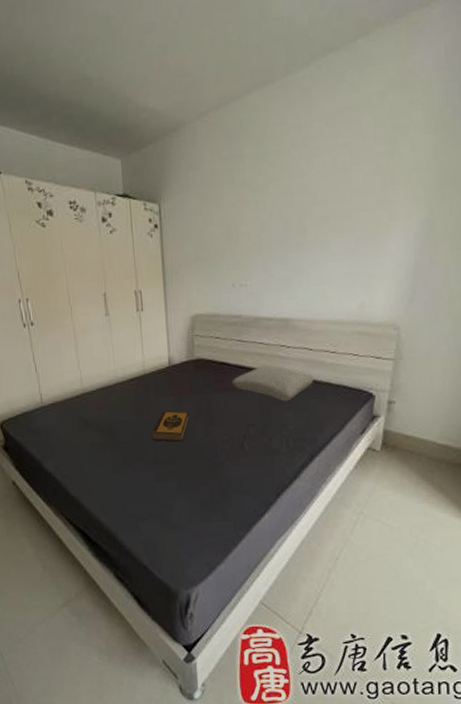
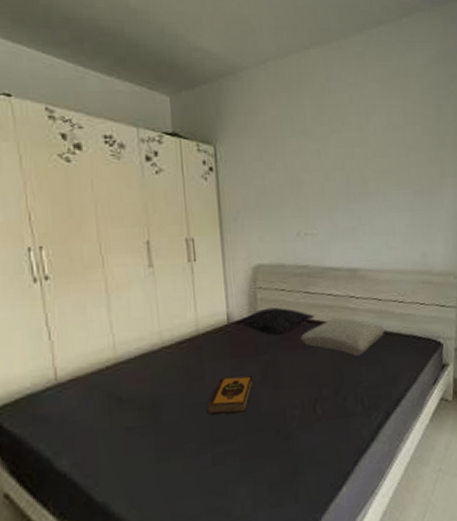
pillow: none [175,353,246,378] -> present [235,307,314,335]

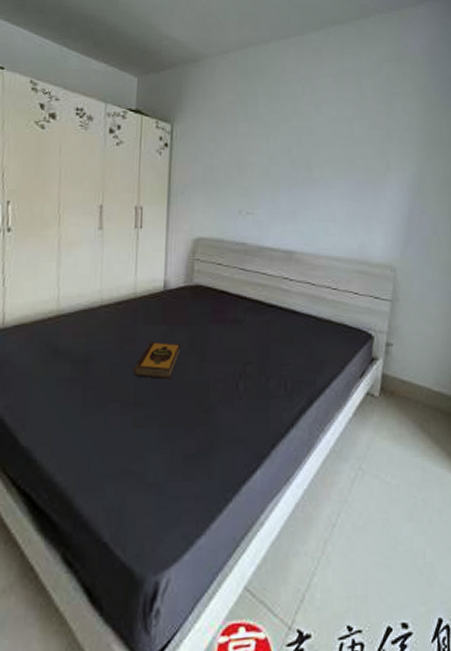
pillow: present [235,307,314,335] -> none [171,280,247,307]
pillow: present [300,317,386,356] -> none [230,296,317,337]

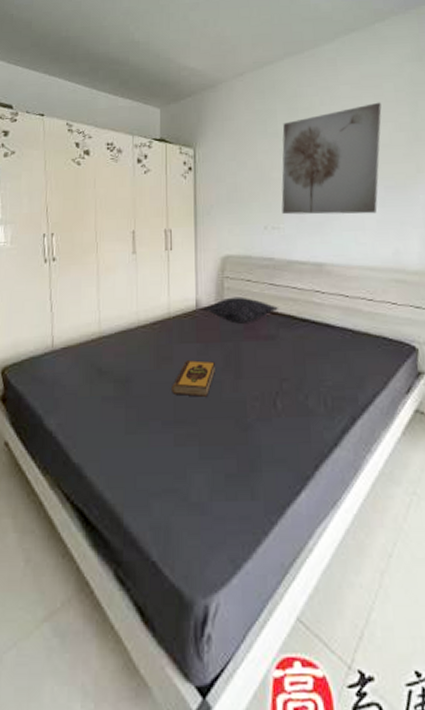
pillow: none [171,280,247,307] -> present [203,296,278,324]
wall art: none [257,97,359,207] -> present [281,102,382,215]

